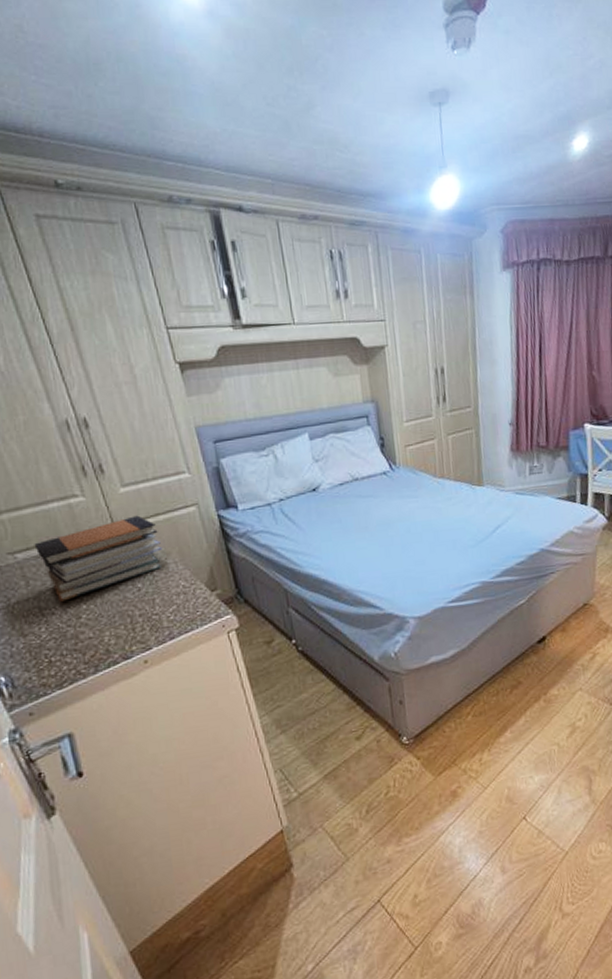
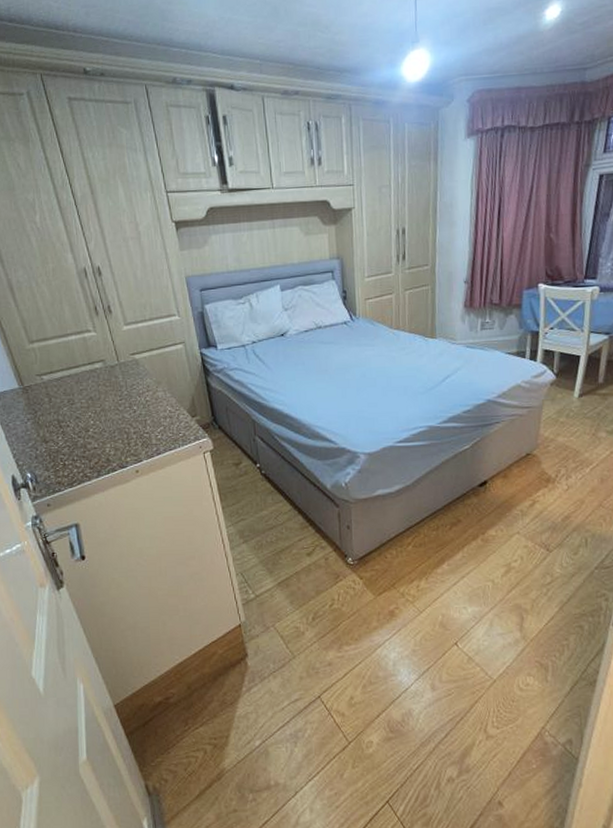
book stack: present [34,515,163,602] -> none [56,349,155,417]

